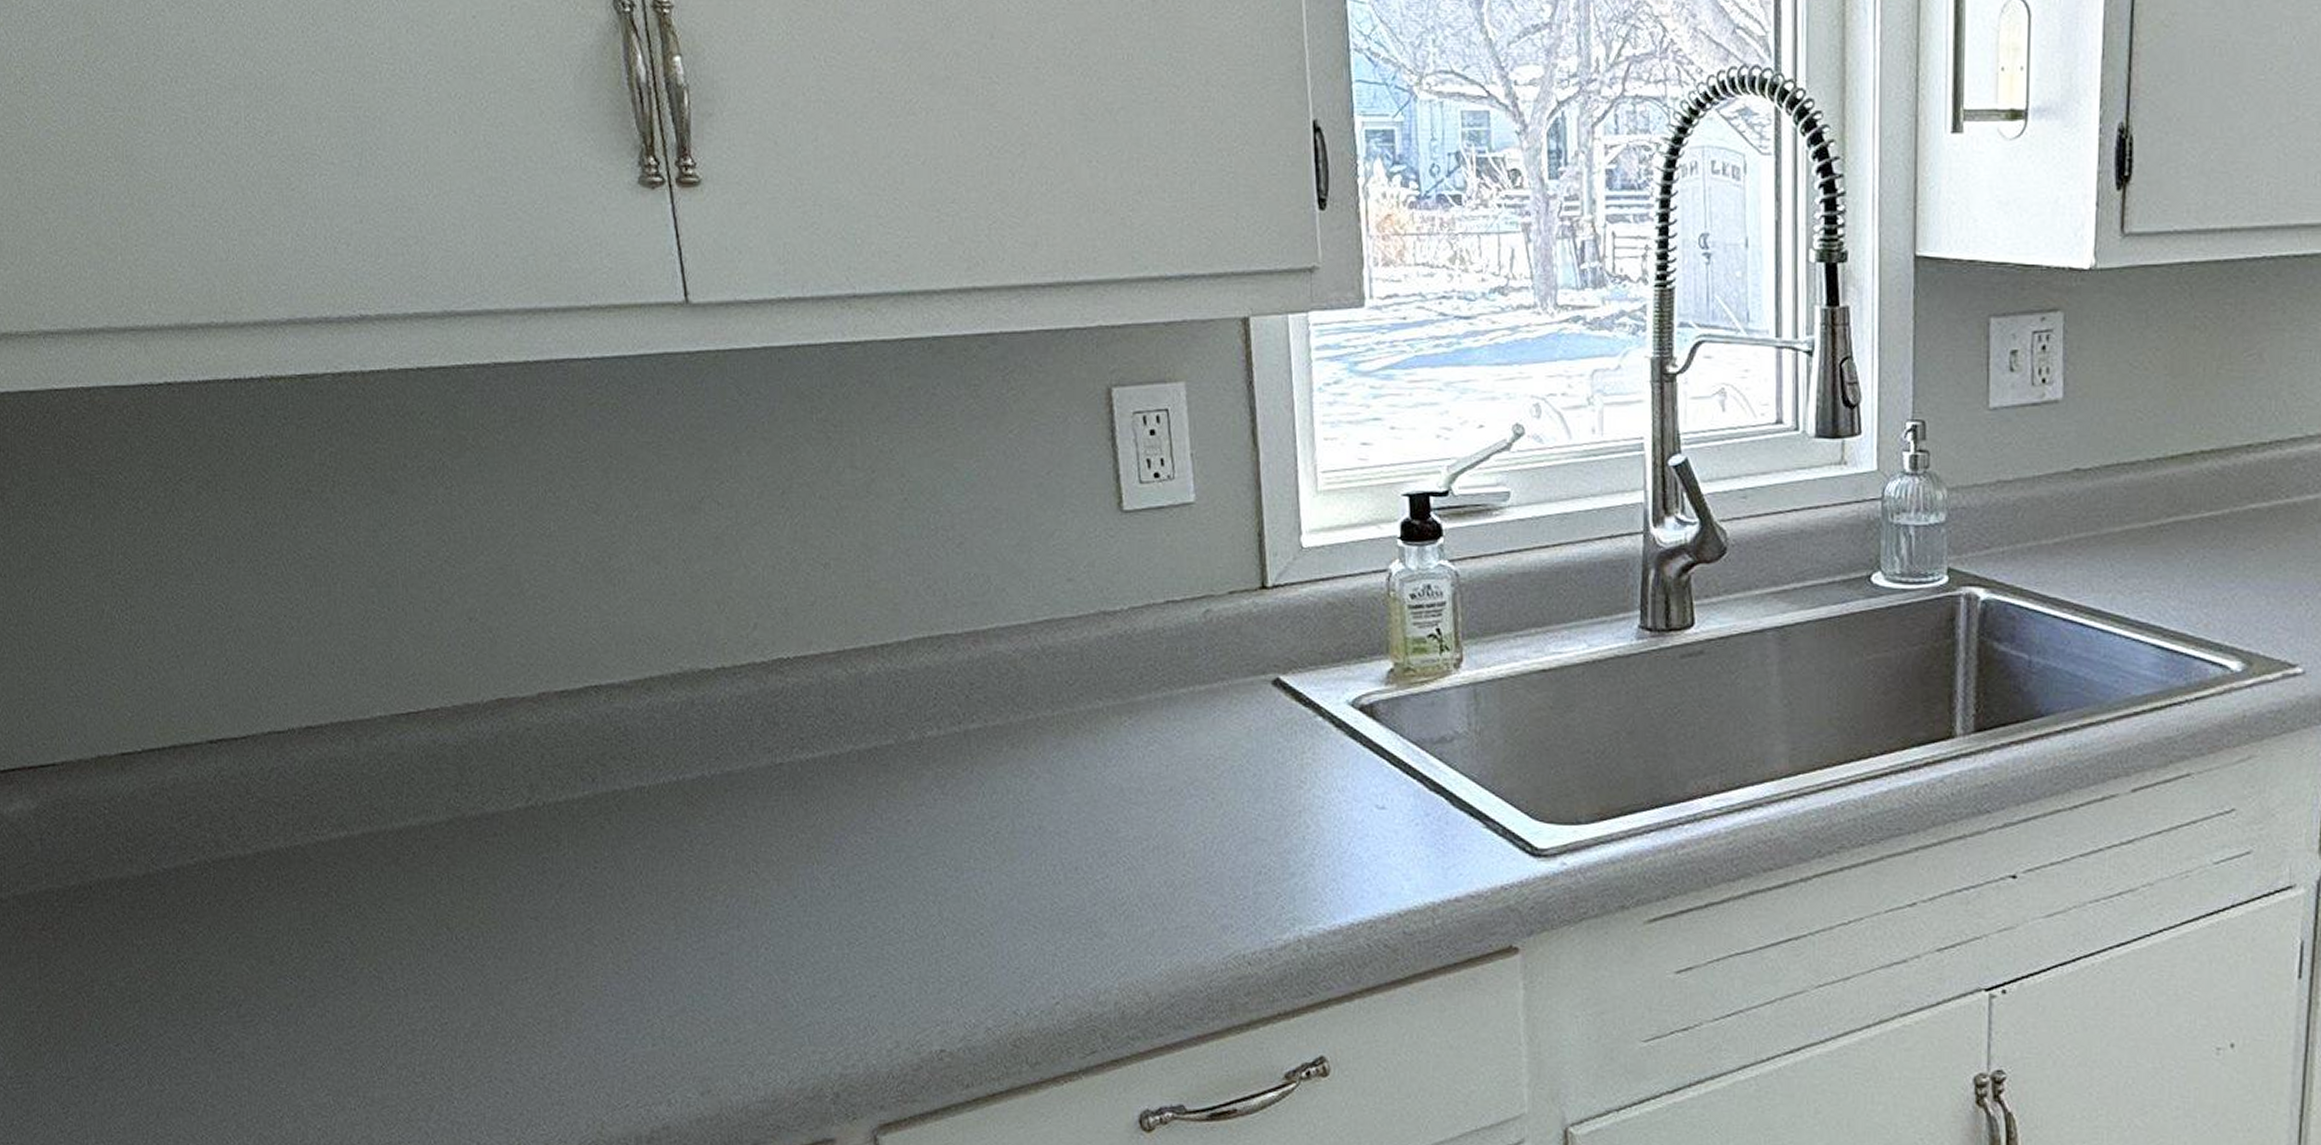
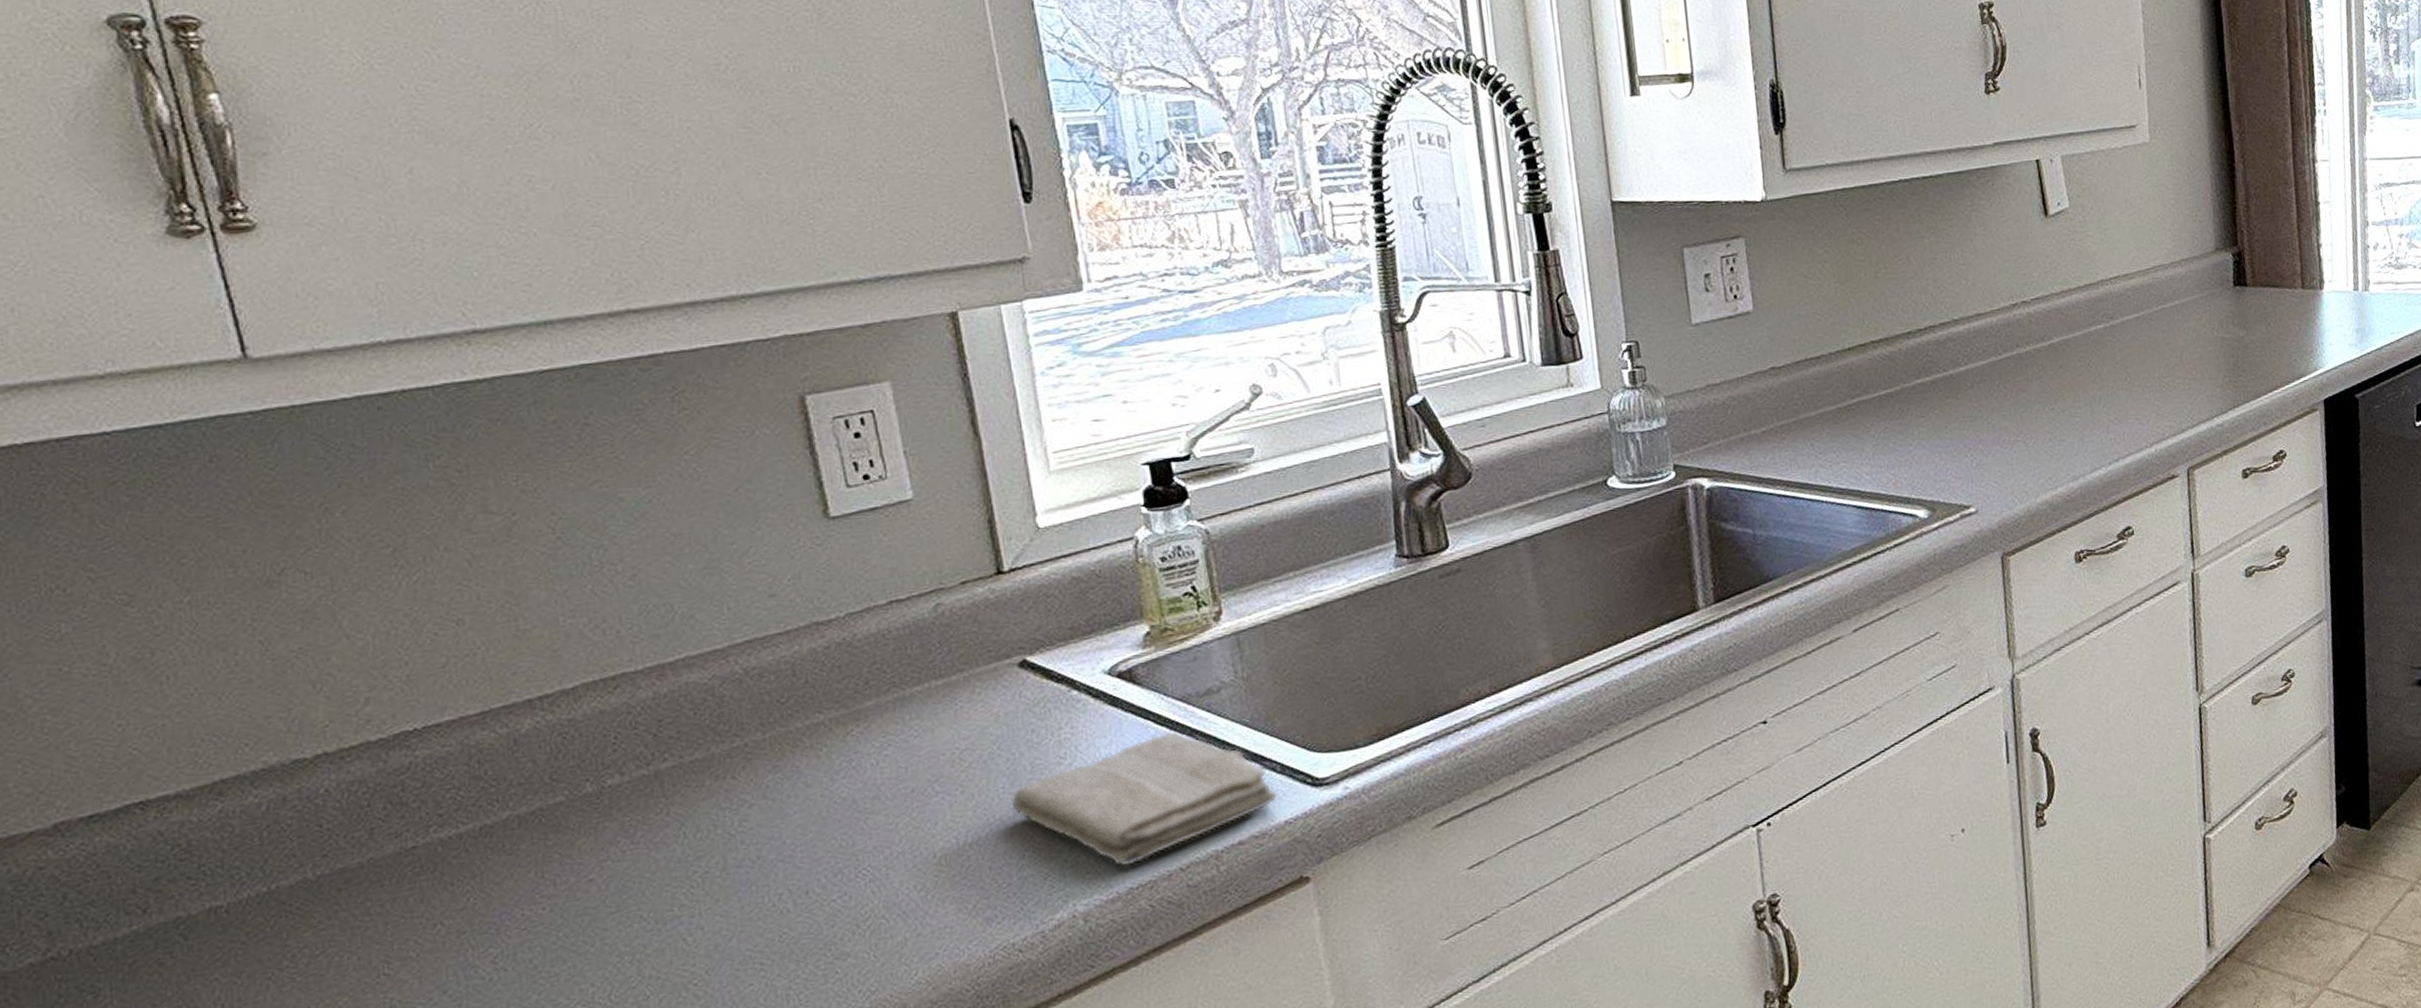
washcloth: none [1252,773,1496,903] -> present [1010,730,1278,868]

